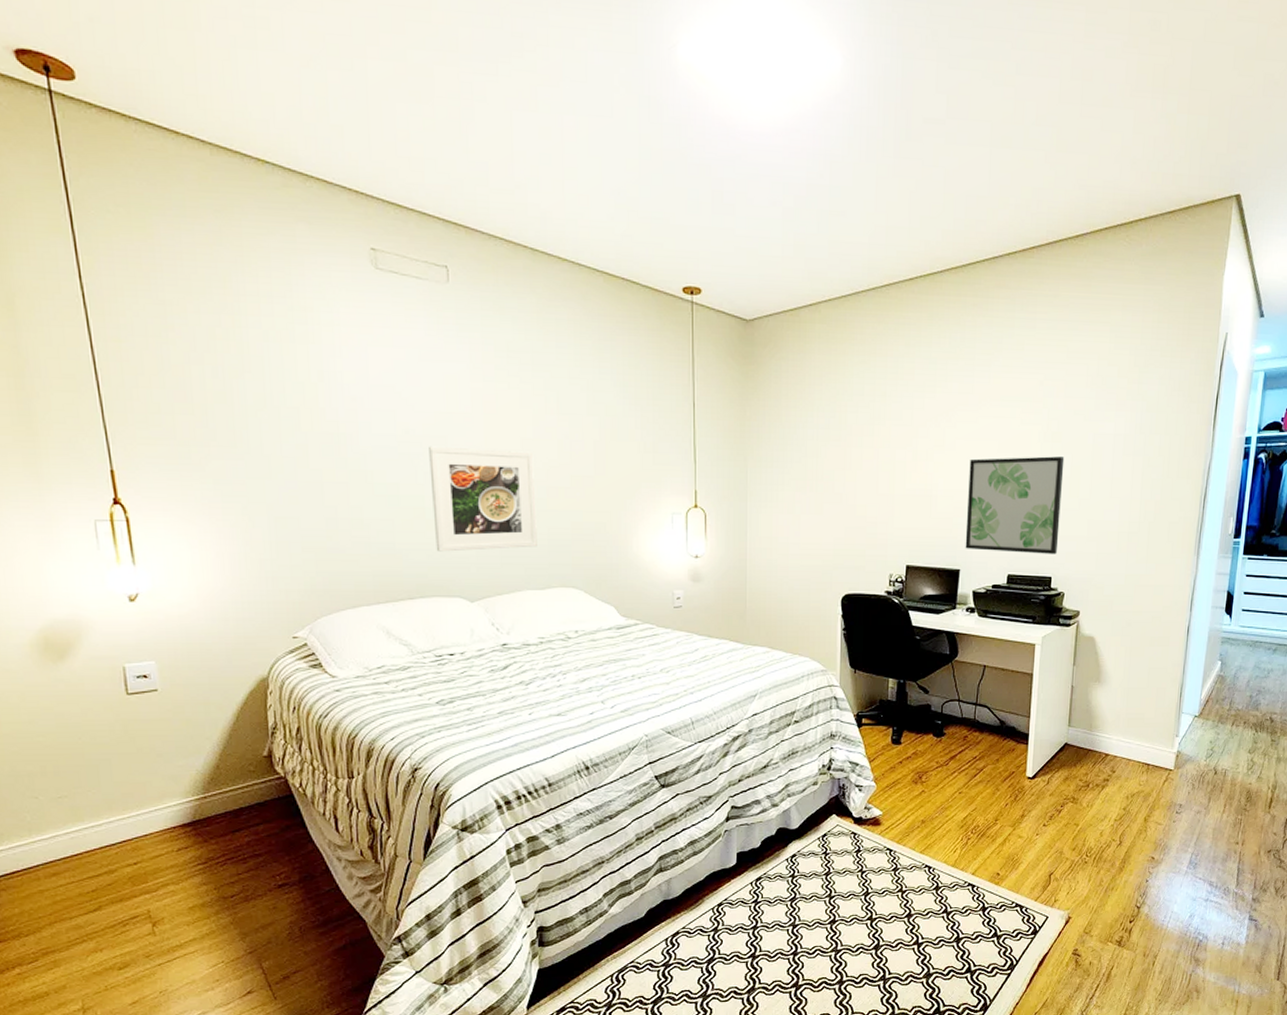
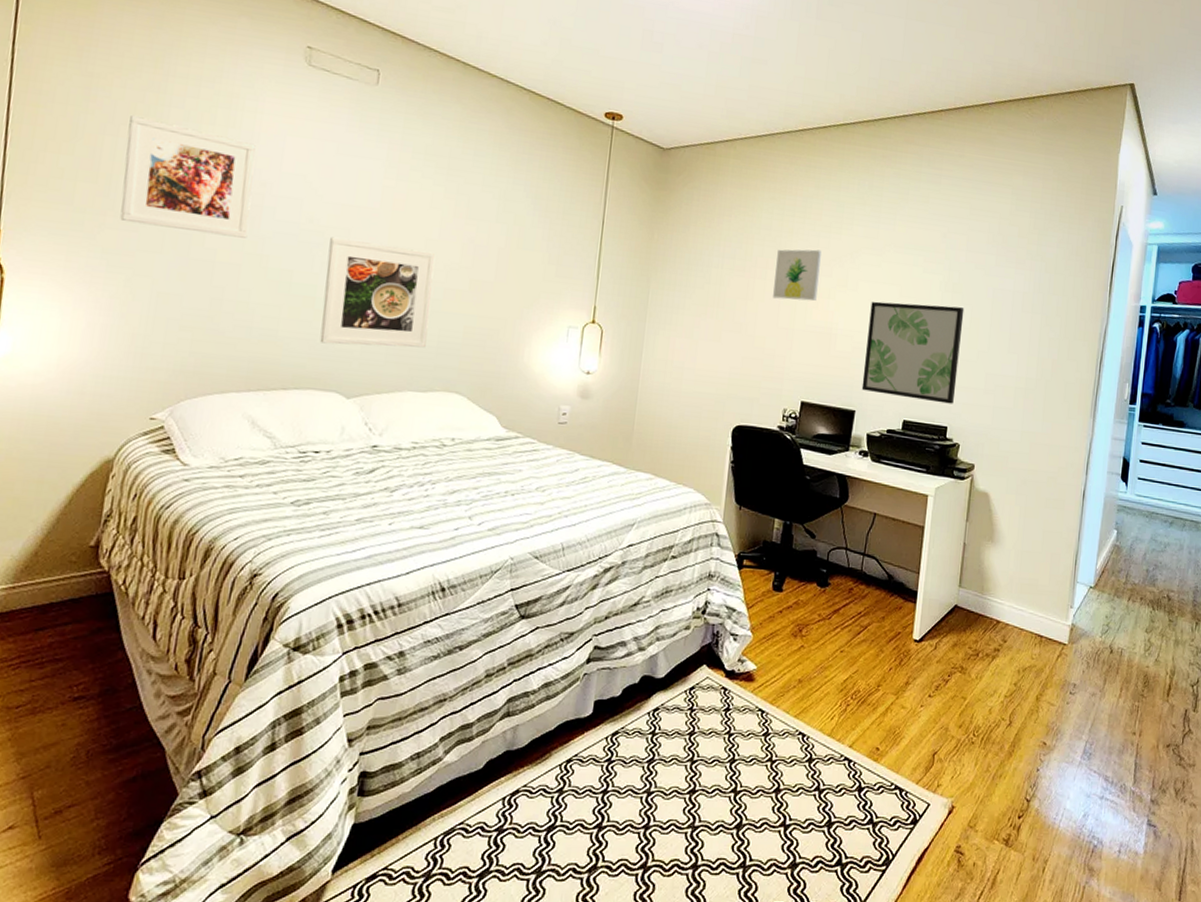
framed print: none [211,340,349,456] -> present [120,115,256,238]
wall art: none [871,411,916,466] -> present [773,249,821,301]

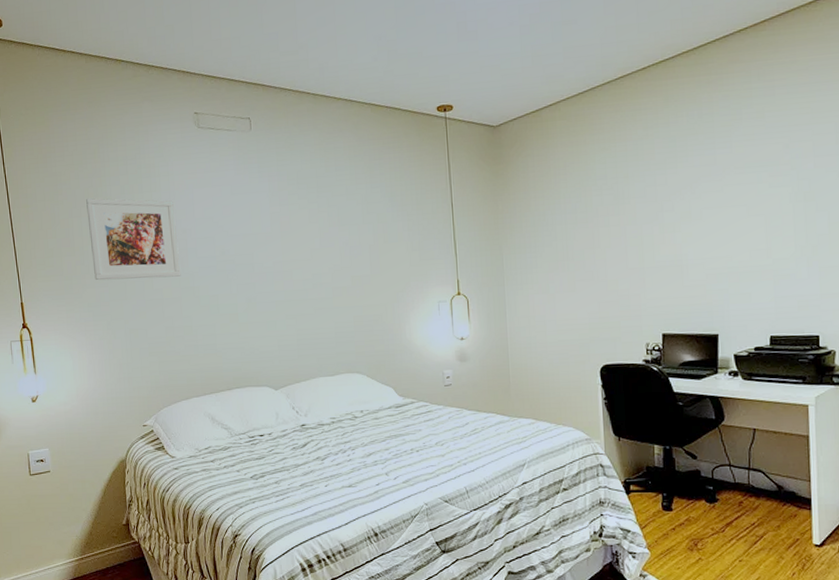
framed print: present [320,237,436,348] -> none [240,259,327,349]
wall art: present [773,249,821,301] -> none [616,188,662,242]
wall art: present [861,301,965,404] -> none [718,215,823,314]

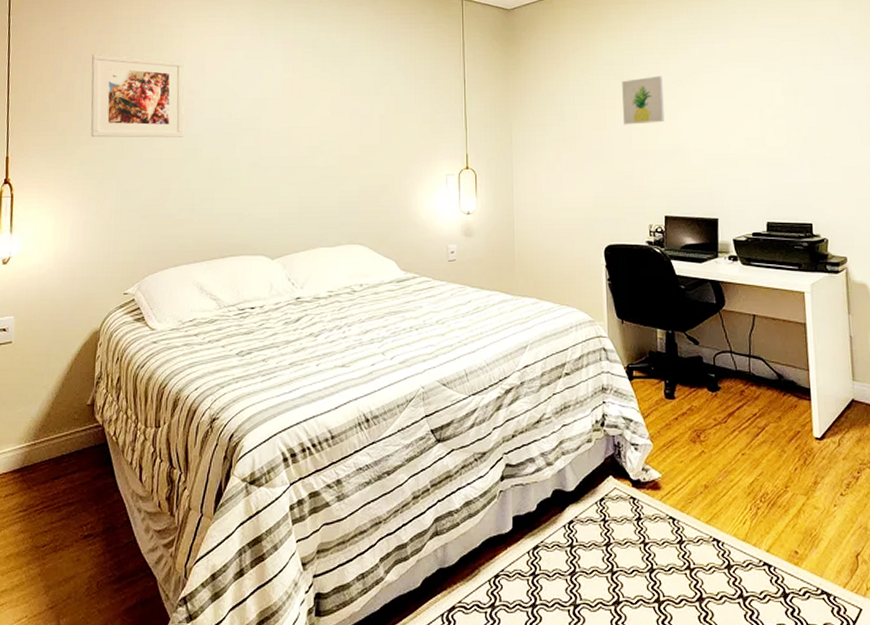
wall art: none [616,188,662,242] -> present [622,75,665,125]

